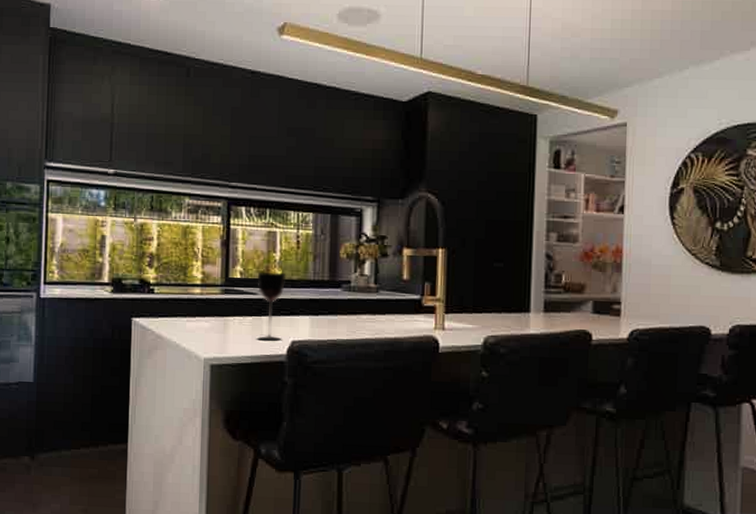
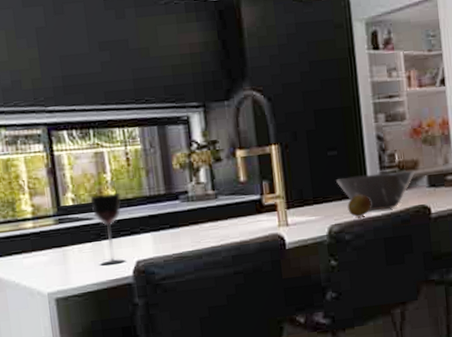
bowl: none [497,291,581,328] -> present [335,171,415,211]
fruit: none [506,310,531,332] -> present [347,194,371,217]

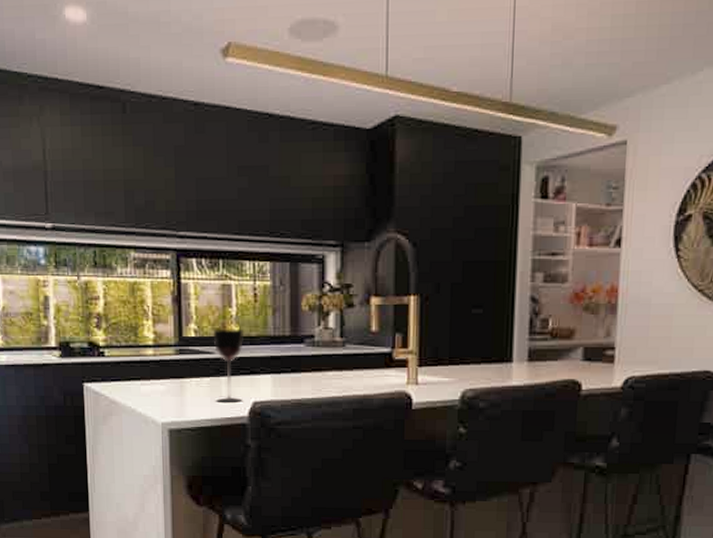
bowl: present [335,171,415,211] -> none [476,339,570,379]
fruit: present [347,194,371,217] -> none [486,360,513,384]

